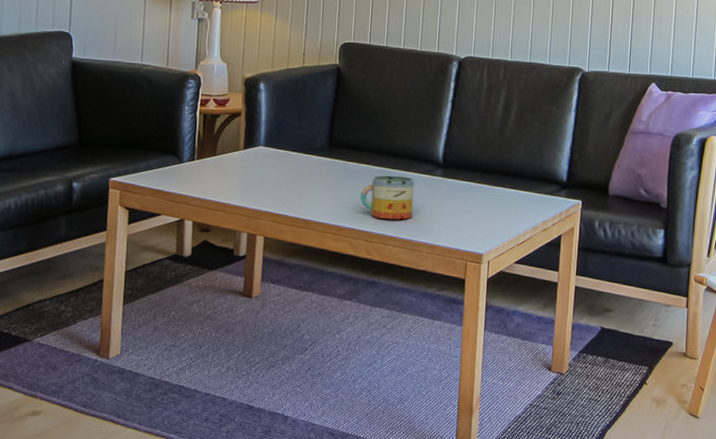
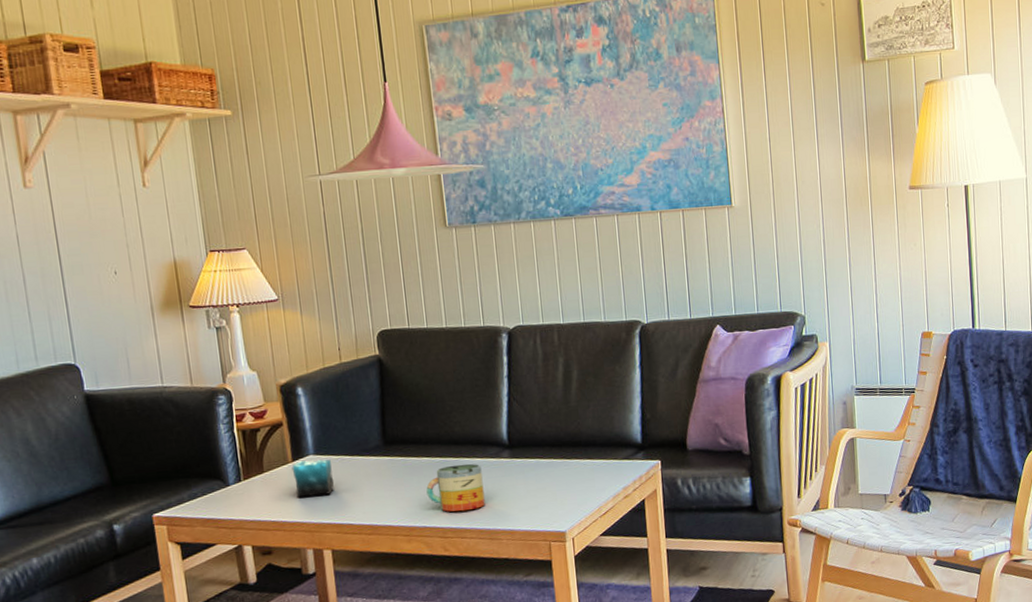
candle: none [241,150,278,185] -> present [292,459,335,498]

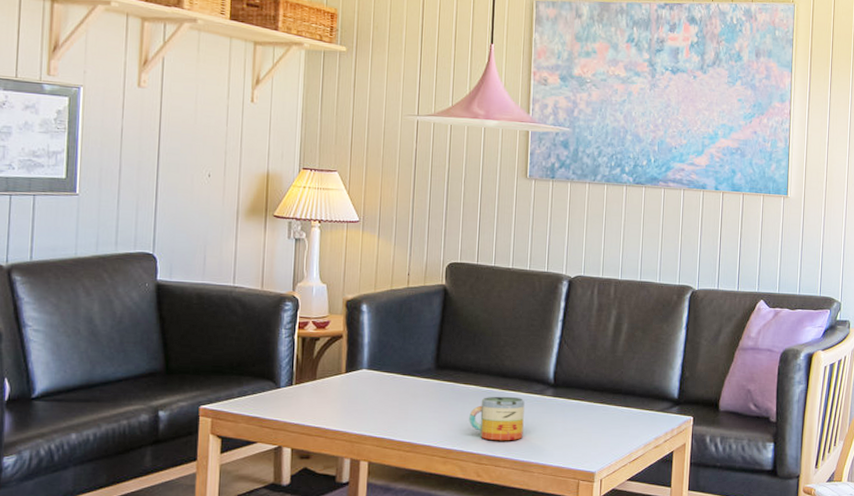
candle: present [292,459,335,498] -> none [344,374,383,408]

